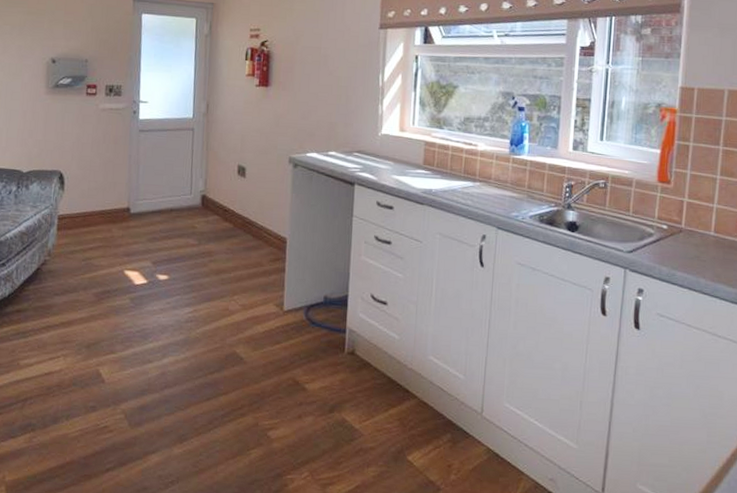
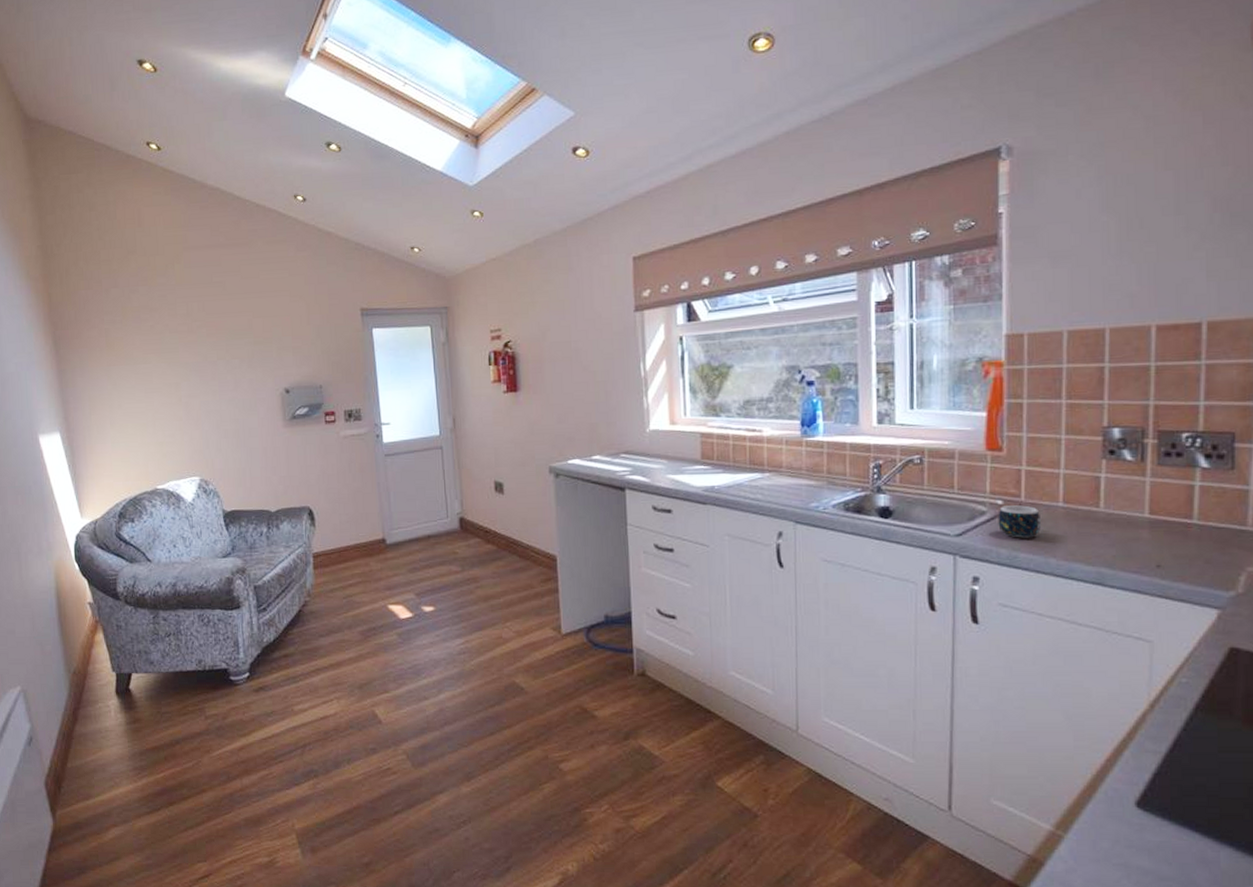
mug: none [662,230,696,260] -> present [998,505,1042,538]

